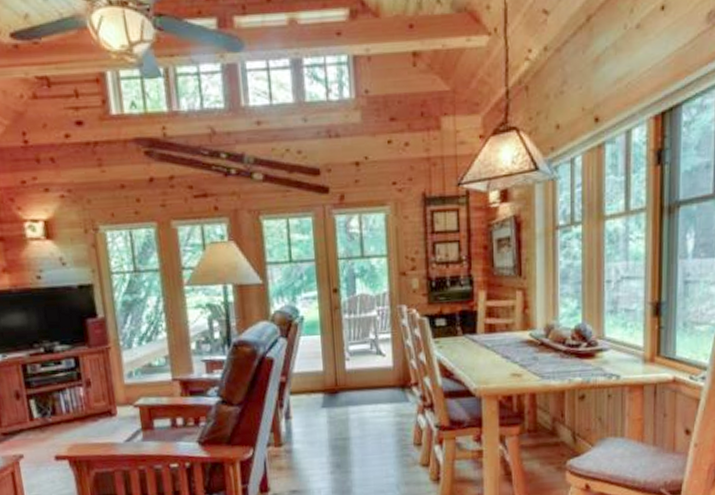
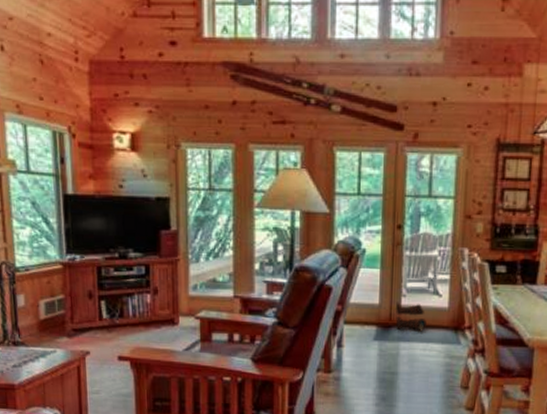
boots: none [339,366,373,395] -> present [395,302,426,333]

